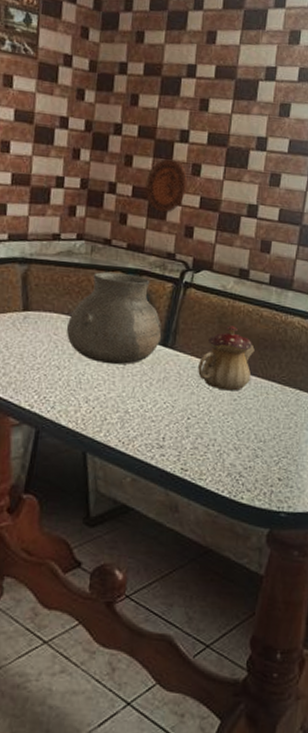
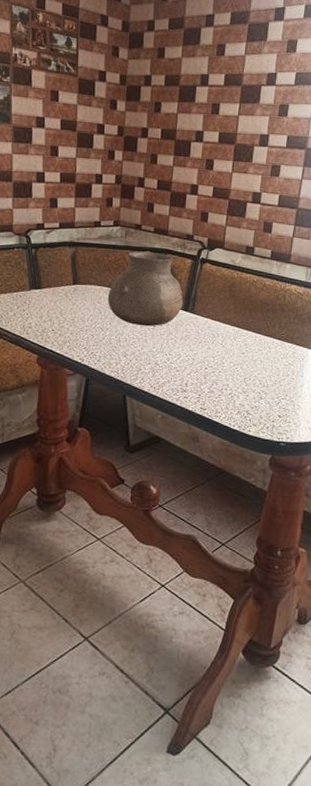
decorative plate: present [145,158,188,214] -> none [168,155,203,203]
teapot: present [198,325,255,391] -> none [213,293,259,346]

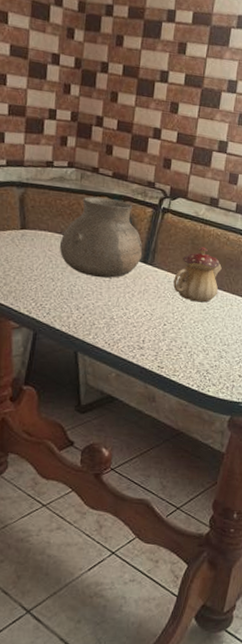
teapot: none [213,293,259,346] -> present [173,247,222,303]

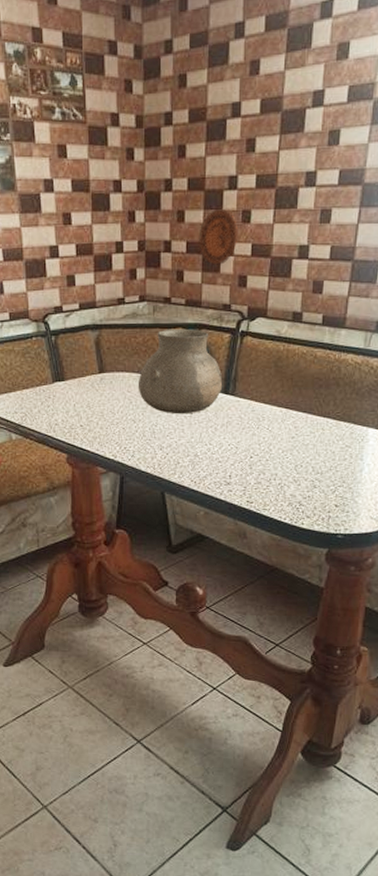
decorative plate: none [128,95,167,147] -> present [198,208,239,267]
teapot: present [173,247,222,303] -> none [258,369,310,430]

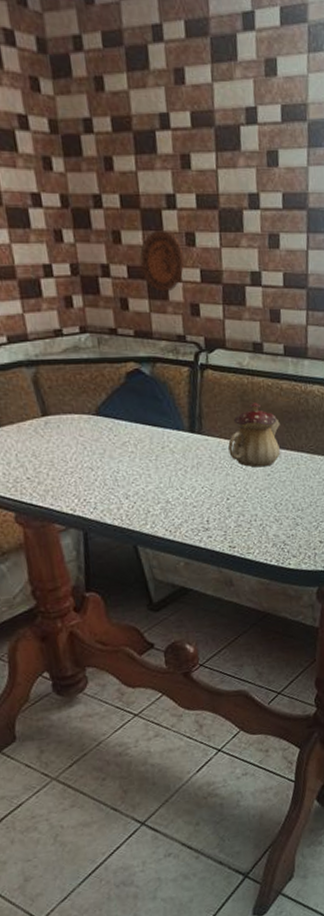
vase: present [137,328,222,414] -> none [90,362,187,458]
teapot: none [258,369,310,430] -> present [228,402,280,468]

